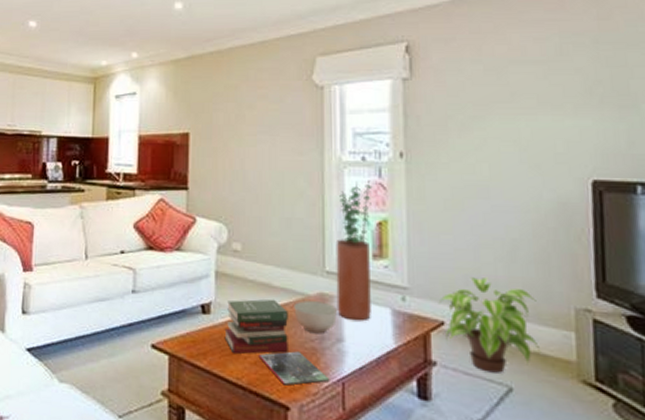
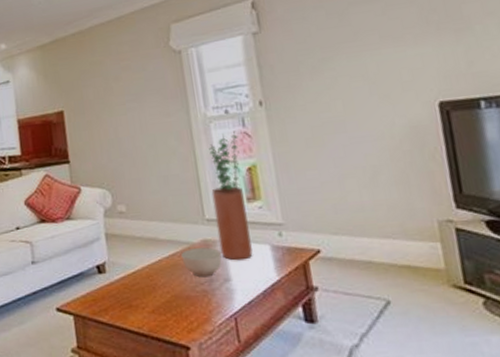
books: present [224,299,288,354] -> none [120,251,182,305]
magazine: present [258,351,330,386] -> none [155,295,223,328]
plant: present [439,276,540,373] -> none [313,203,410,290]

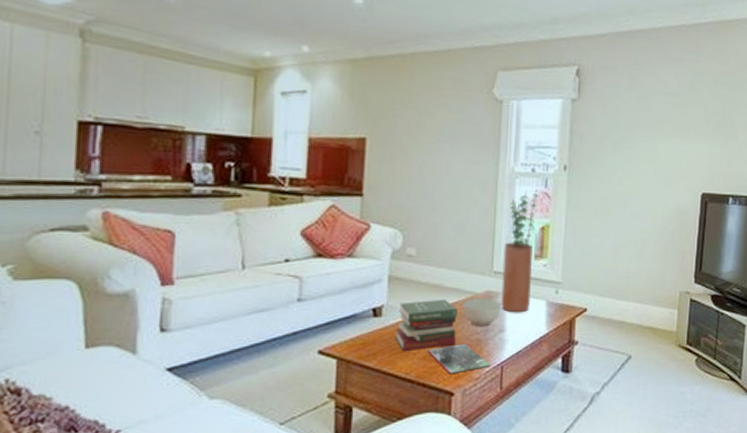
books: none [120,251,182,305] -> present [395,299,457,351]
magazine: none [155,295,223,328] -> present [427,344,491,374]

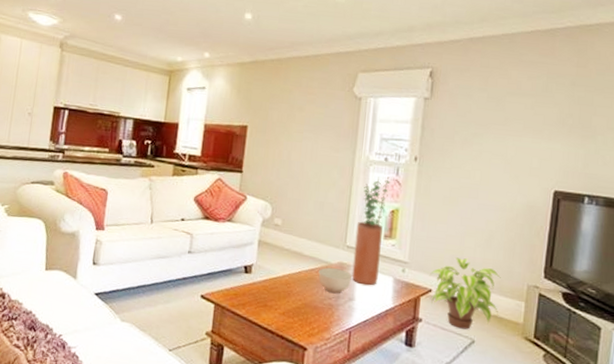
books: present [395,299,457,351] -> none [261,264,314,307]
magazine: present [427,344,491,374] -> none [286,306,341,332]
plant: none [585,270,653,346] -> present [430,257,500,329]

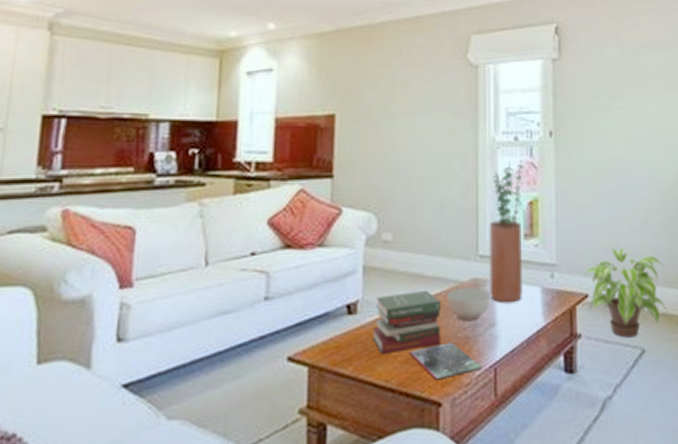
books: none [261,264,314,307] -> present [372,290,441,354]
magazine: none [286,306,341,332] -> present [409,342,483,380]

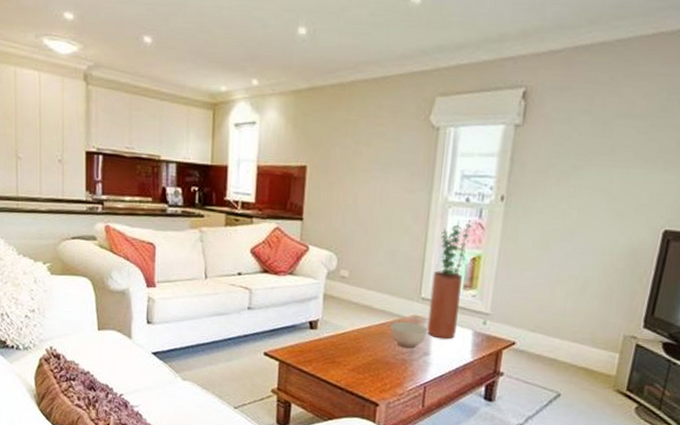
books: present [372,290,441,354] -> none [328,318,385,362]
magazine: present [409,342,483,380] -> none [356,361,415,388]
plant: present [584,247,667,338] -> none [514,307,593,383]

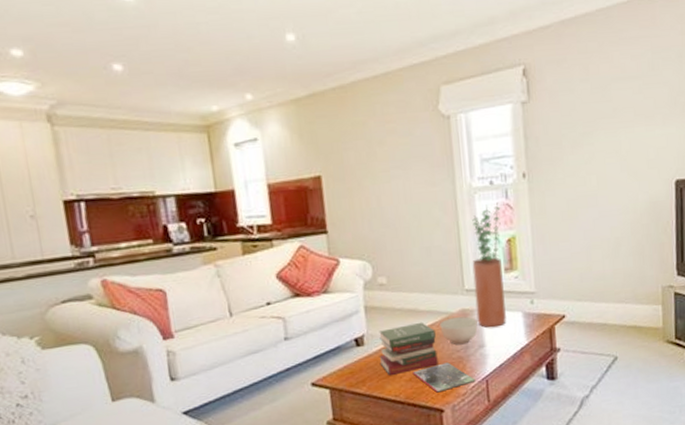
books: none [328,318,385,362] -> present [379,322,438,375]
magazine: none [356,361,415,388] -> present [412,362,476,393]

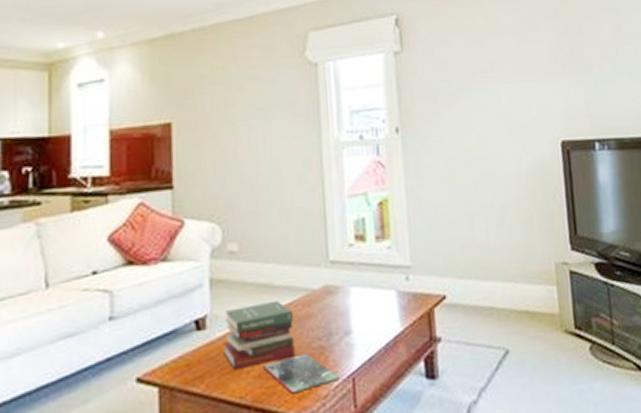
bowl: present [440,316,478,345] -> none [298,294,344,331]
vase: present [472,202,506,328] -> none [338,159,377,310]

